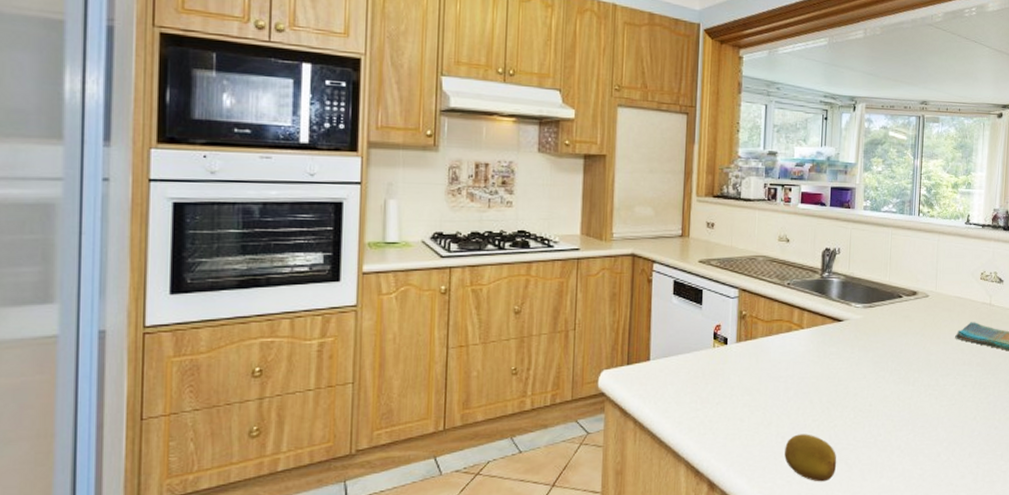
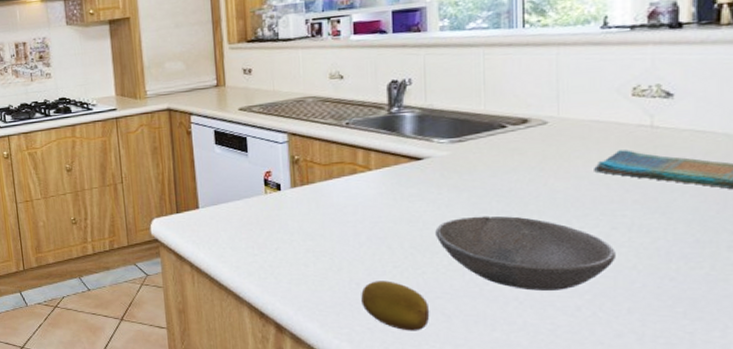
soup bowl: none [847,373,964,440] -> present [435,216,615,291]

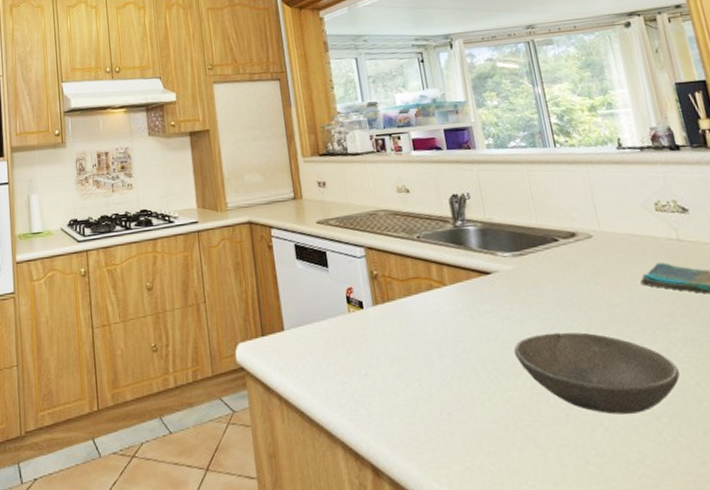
fruit: present [361,281,430,331] -> none [453,408,525,469]

